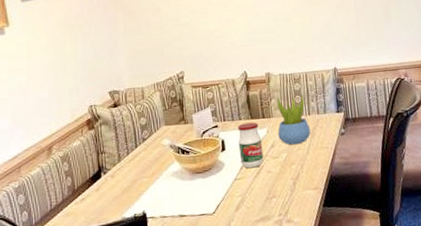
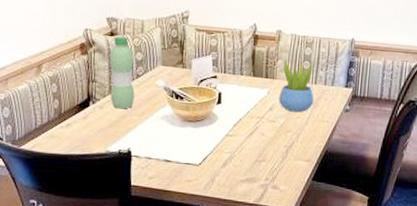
water bottle: none [115,106,143,175] -> present [109,36,135,109]
jar: present [238,122,264,168] -> none [235,79,261,128]

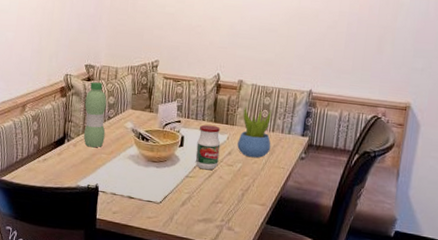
jar: none [235,79,261,128] -> present [195,124,221,170]

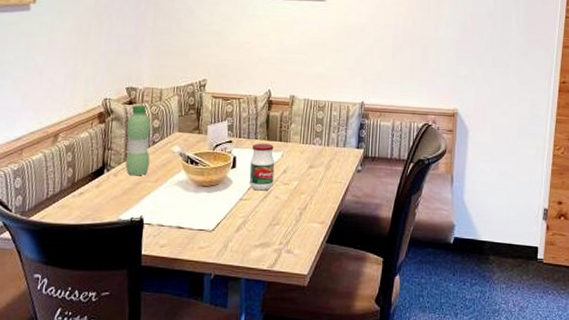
succulent plant: present [237,106,272,158] -> none [292,122,327,175]

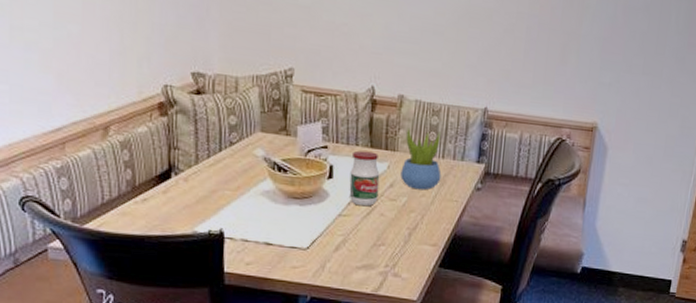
water bottle: present [125,105,151,176] -> none [195,95,228,183]
succulent plant: none [292,122,327,175] -> present [400,128,441,191]

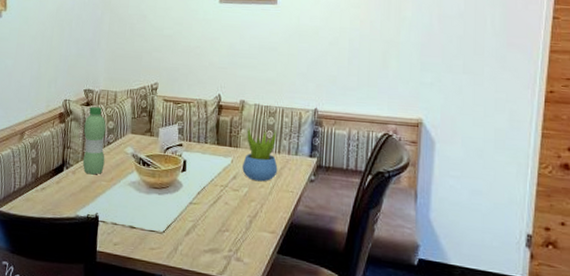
water bottle: none [195,95,228,183] -> present [82,106,106,175]
jar: present [349,150,380,207] -> none [199,147,225,196]

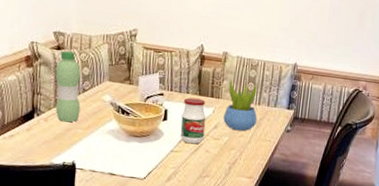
jar: none [199,147,225,196] -> present [180,97,206,144]

